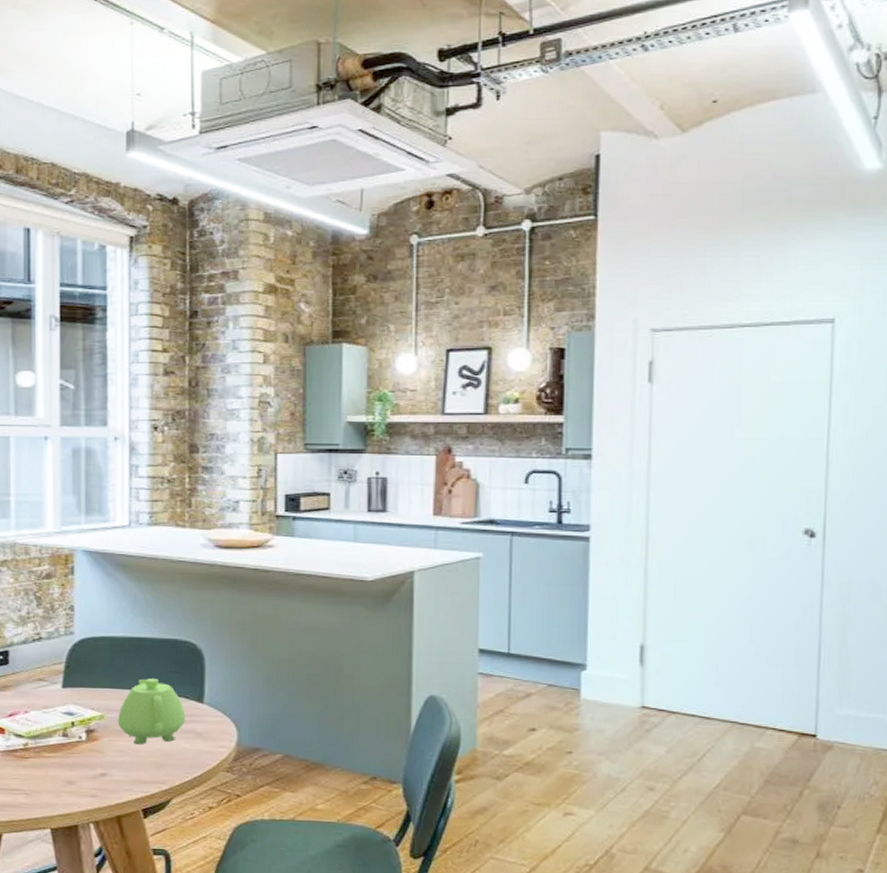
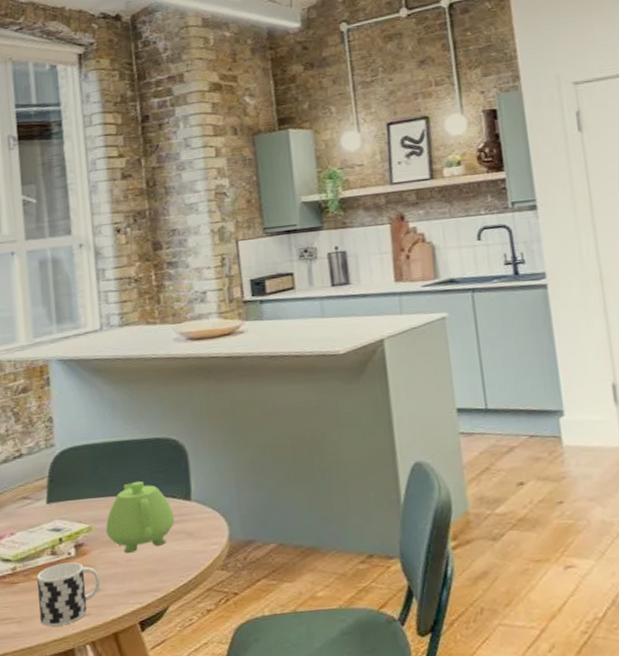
cup: none [46,745,108,803] -> present [36,562,101,627]

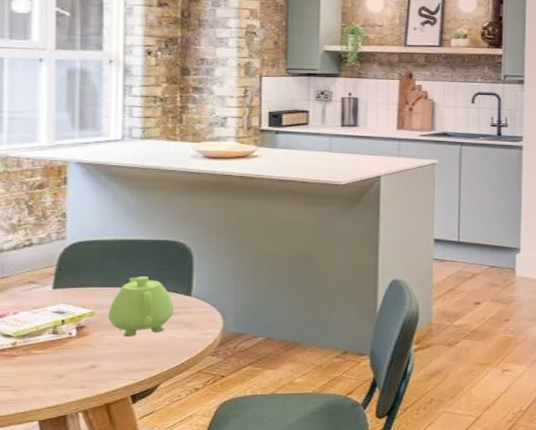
cup: present [36,562,101,627] -> none [35,341,98,396]

